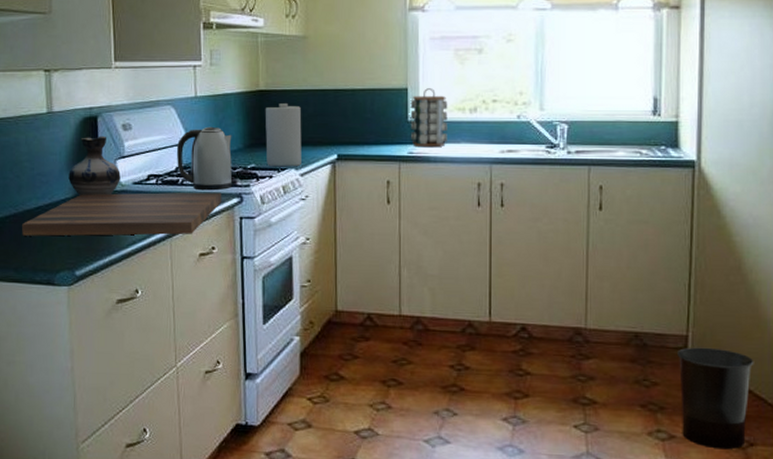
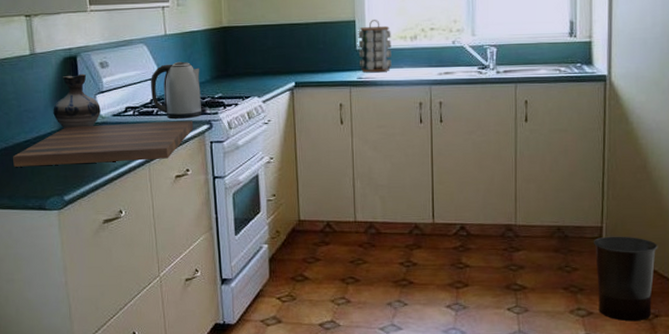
paper towel holder: present [265,103,302,167] -> none [229,38,263,96]

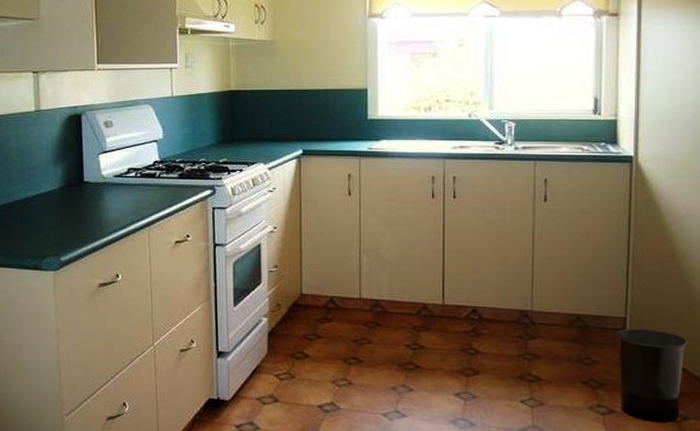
cutting board: present [13,120,194,167] -> none [12,184,196,225]
ceramic jug: present [53,73,101,128] -> none [55,132,103,187]
kettle: present [150,61,203,119] -> none [154,124,206,183]
spice rack: present [358,20,392,73] -> none [369,89,404,144]

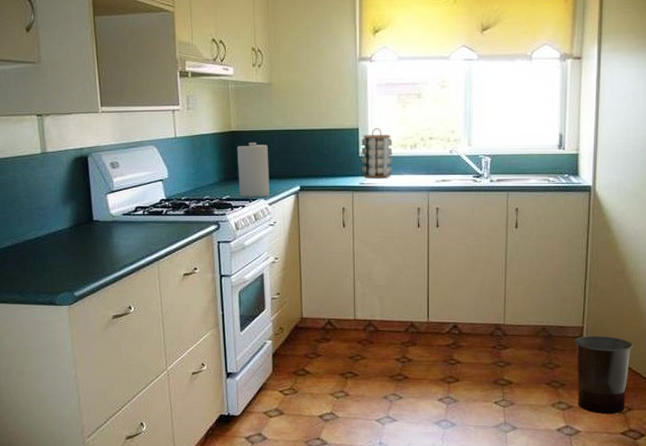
paper towel holder: none [236,103,270,162] -> present [237,142,270,198]
spice rack: none [369,89,404,144] -> present [361,128,392,179]

